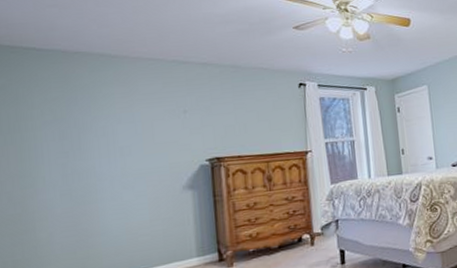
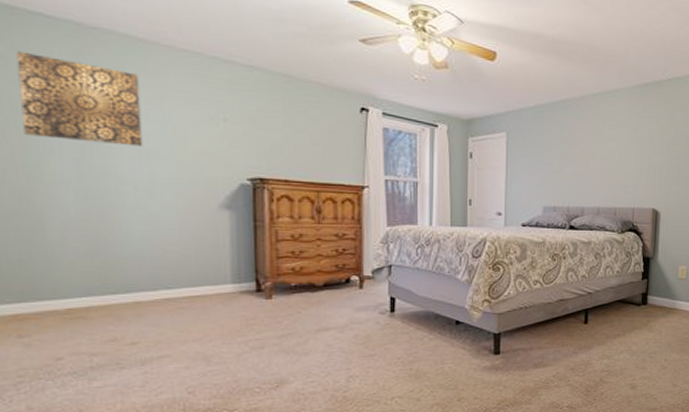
wall art: none [14,80,117,150] -> present [16,50,143,147]

